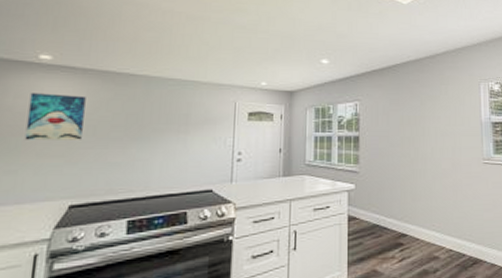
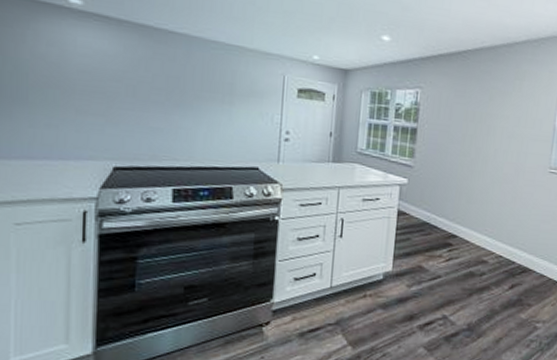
wall art: present [24,93,86,140] -> none [62,42,123,100]

